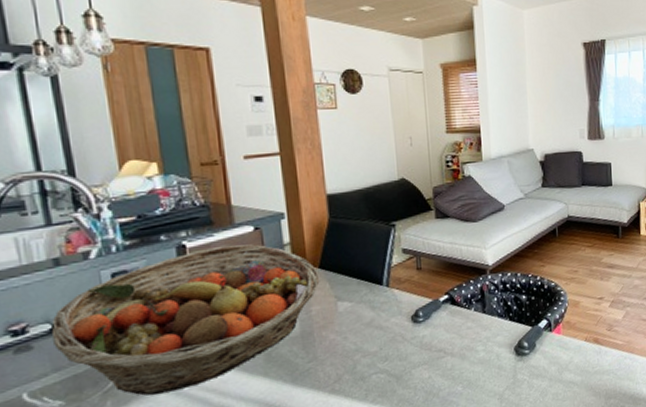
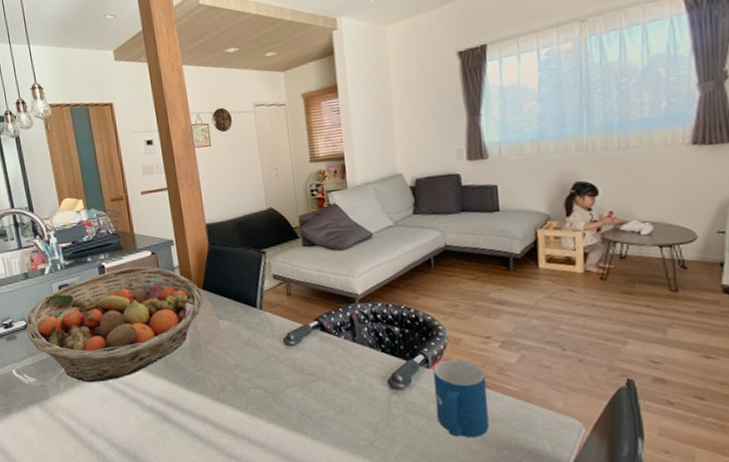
mug: none [554,321,600,394] -> present [432,360,489,437]

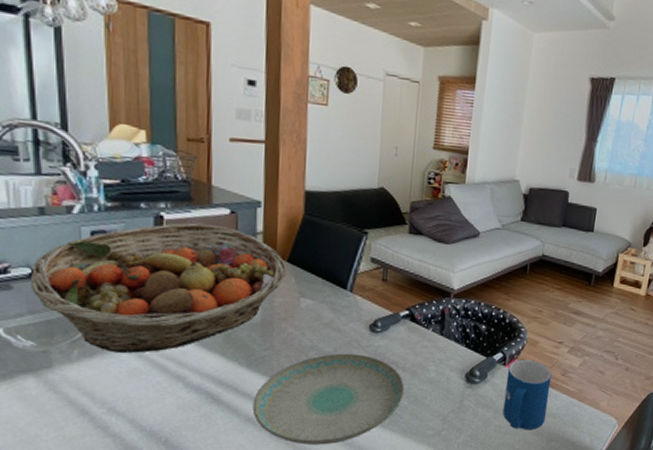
plate: none [196,368,329,458] -> present [252,353,405,445]

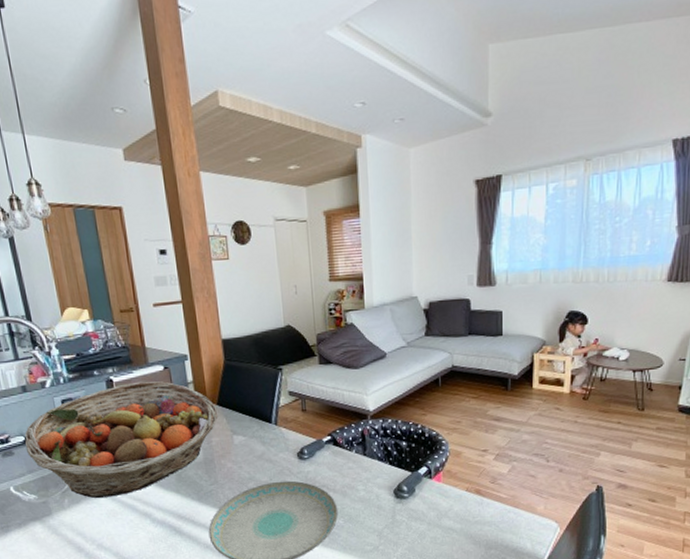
mug: present [503,359,552,429] -> none [434,471,481,539]

